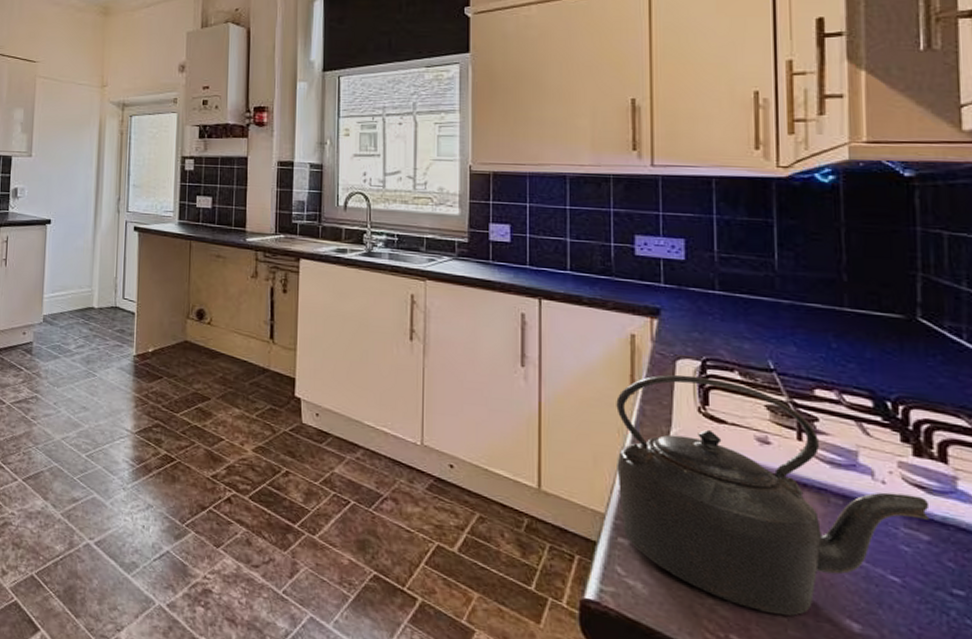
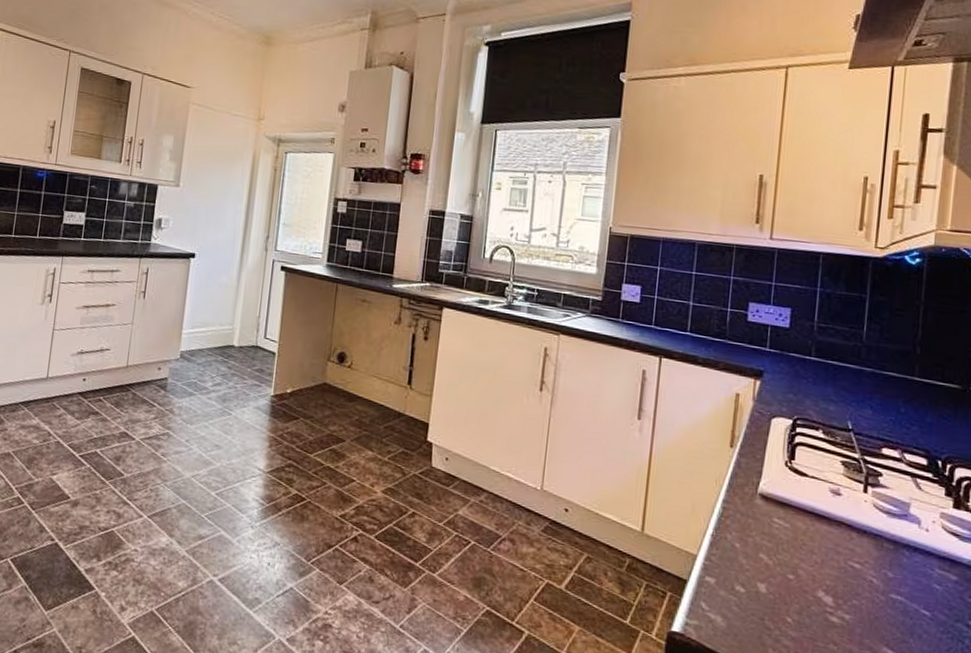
kettle: present [616,374,930,616] -> none [710,431,961,645]

